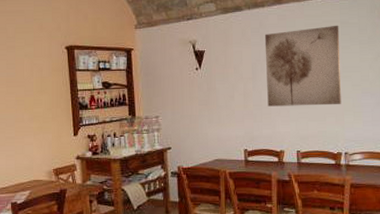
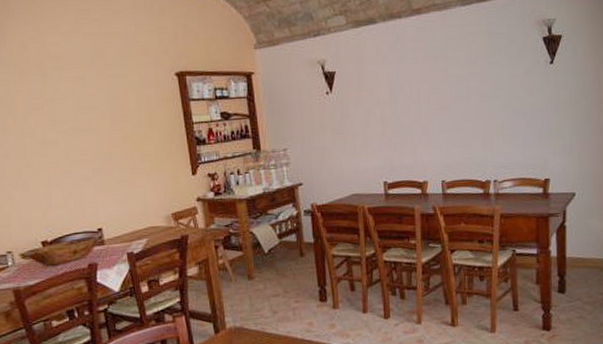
wall art: present [264,25,341,107] -> none [402,36,490,133]

